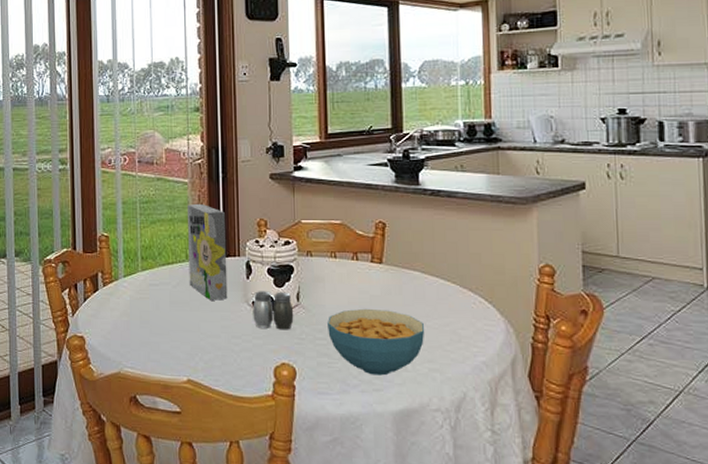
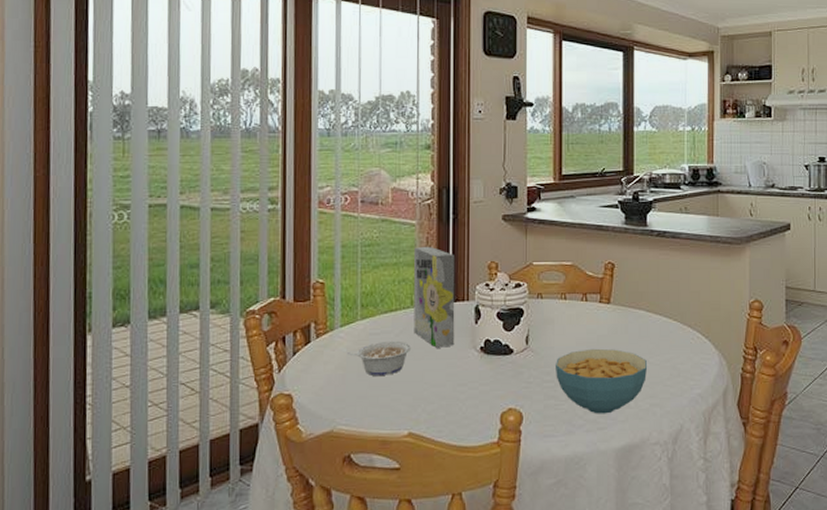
legume: none [131,293,187,324] -> present [348,342,411,376]
salt and pepper shaker: present [253,291,294,330] -> none [480,335,522,375]

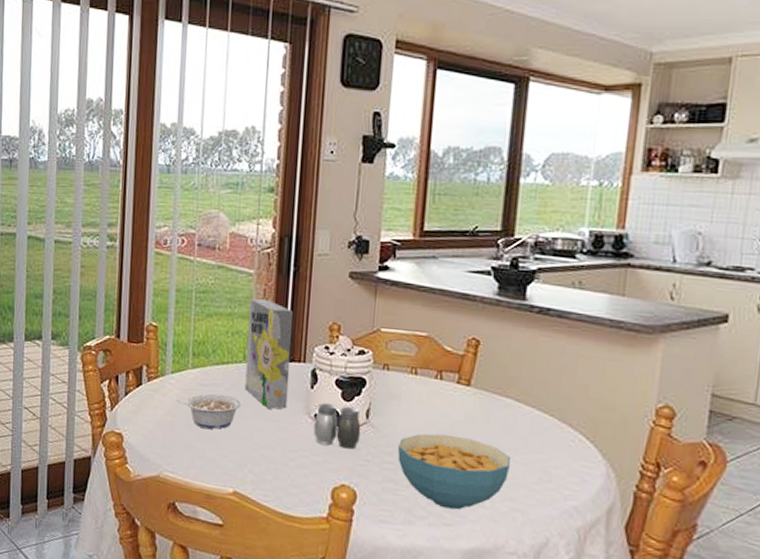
salt and pepper shaker: none [480,335,522,375] -> present [313,403,361,449]

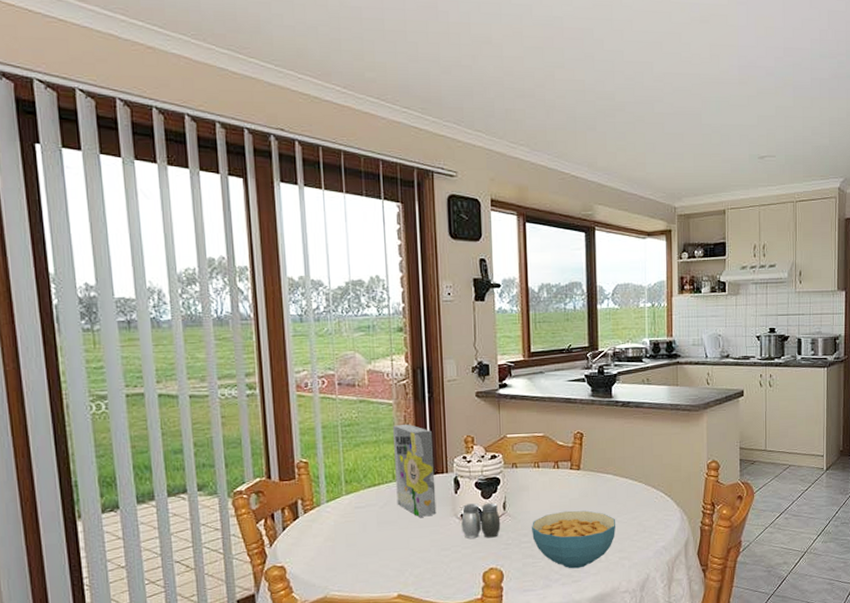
legume: present [177,394,241,429] -> none [335,513,395,545]

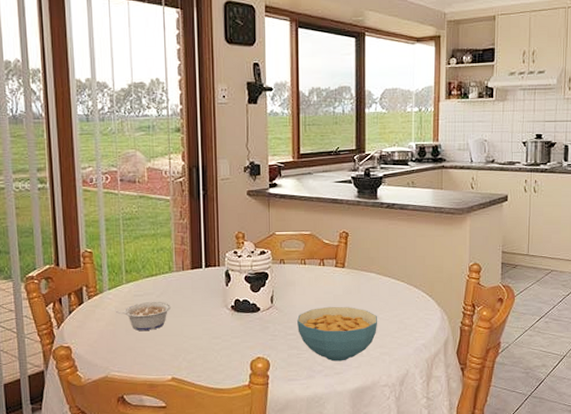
legume: none [335,513,395,545] -> present [116,302,171,331]
cereal box: present [393,423,437,517] -> none [170,219,209,307]
salt and pepper shaker: present [461,502,501,539] -> none [231,296,268,329]

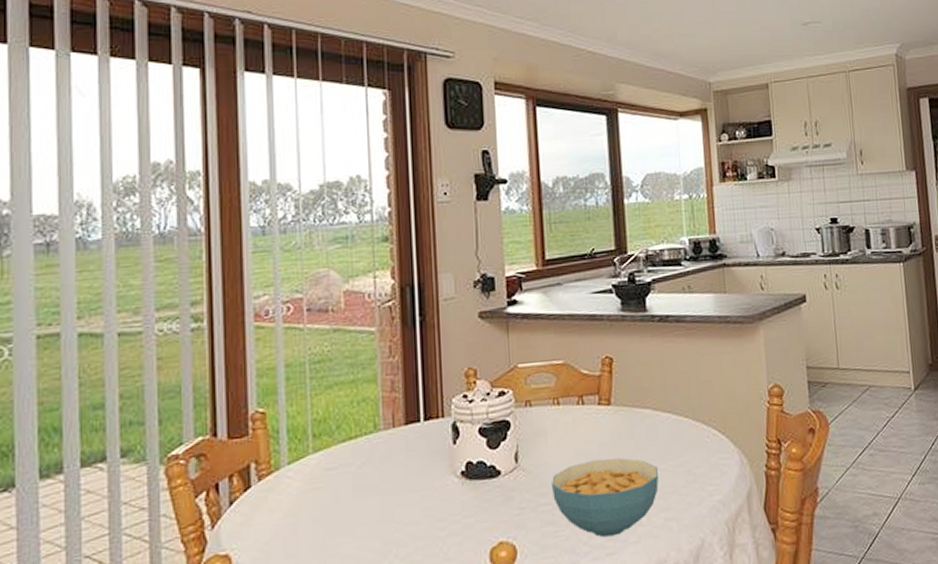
legume: present [116,302,171,331] -> none [298,475,376,521]

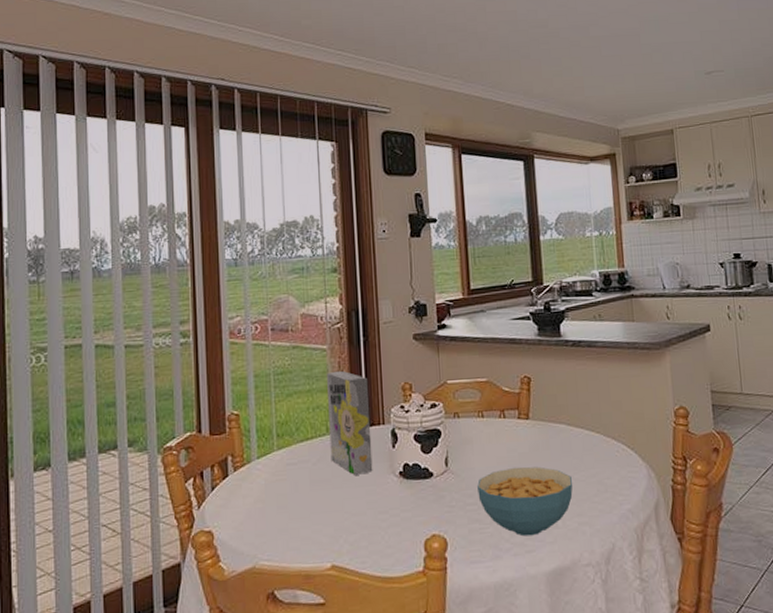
cereal box: none [375,356,430,478] -> present [327,370,373,475]

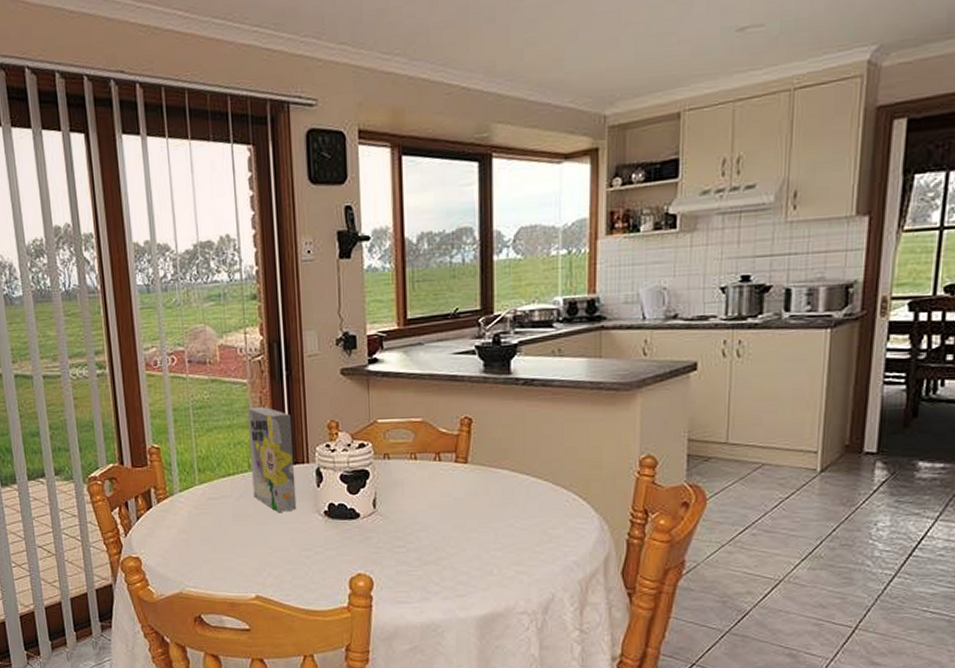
cereal bowl: present [476,466,573,537] -> none [406,512,513,581]

